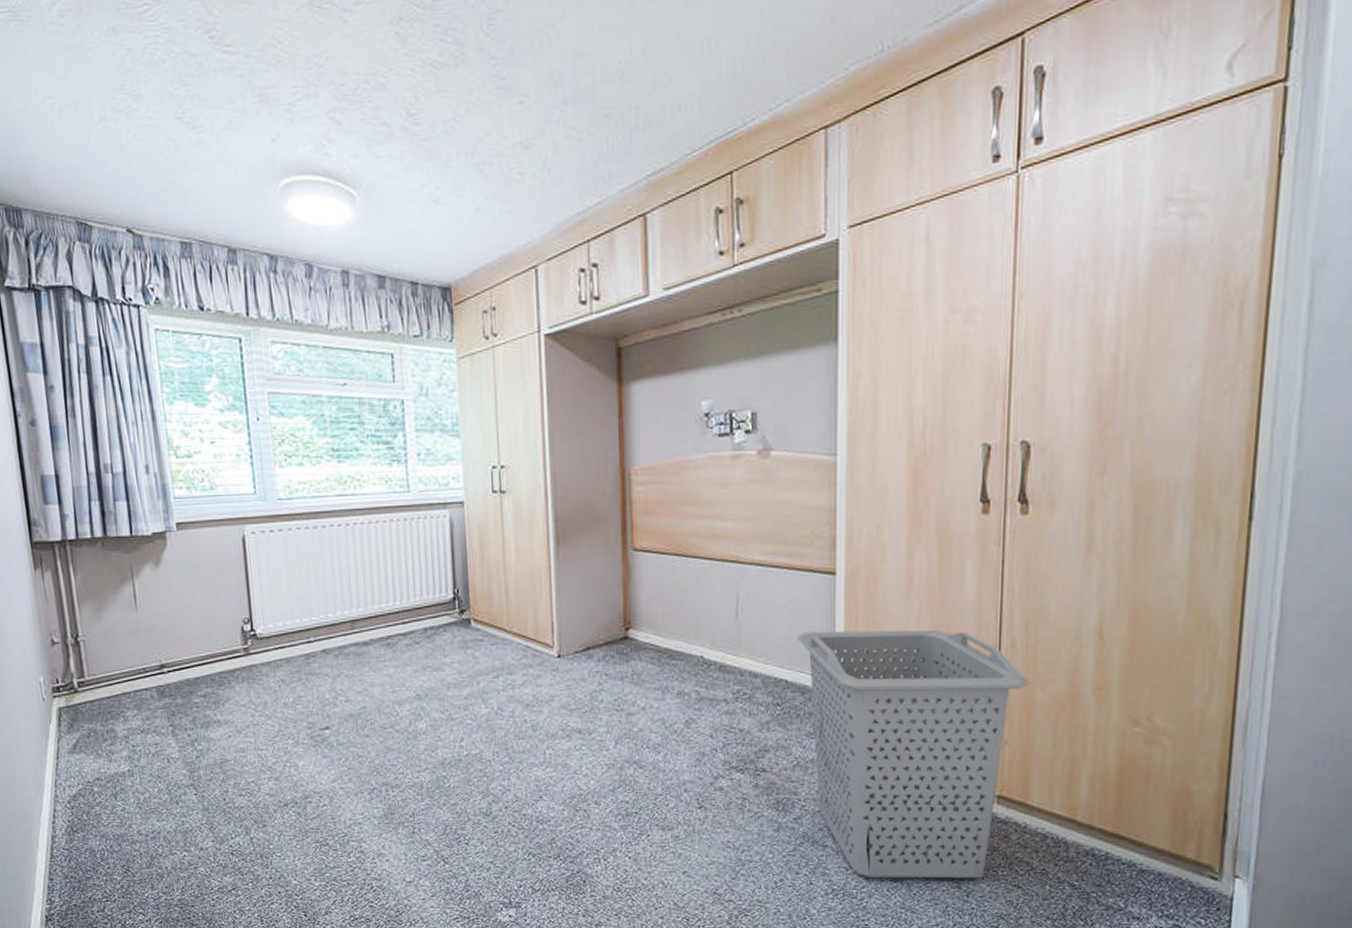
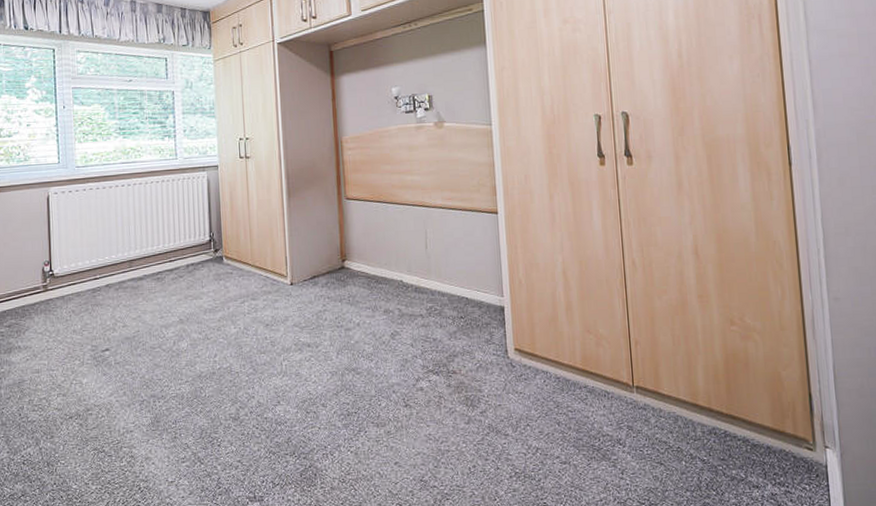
laundry basket: present [797,629,1030,879] -> none [473,254,650,462]

